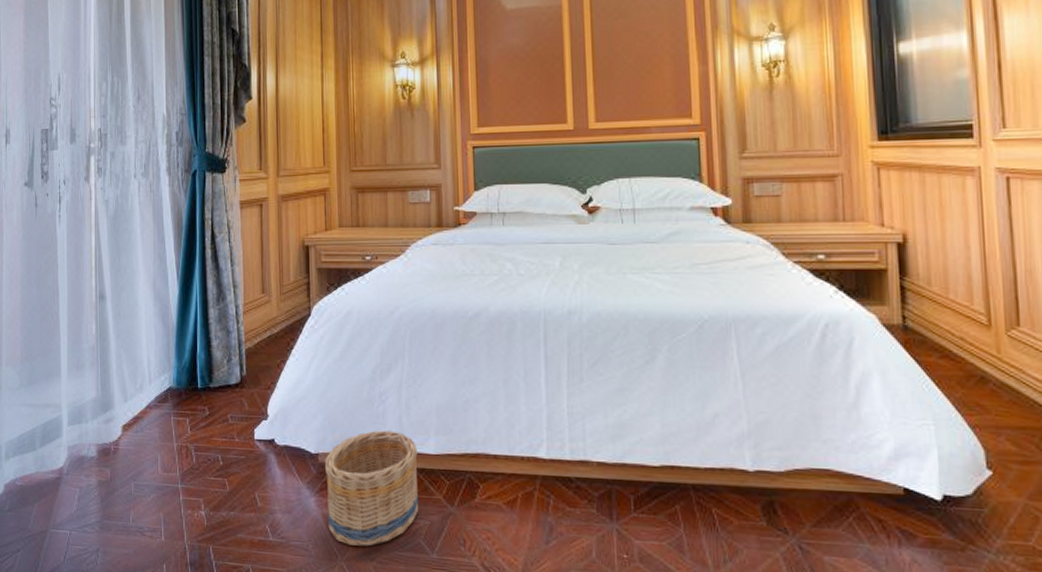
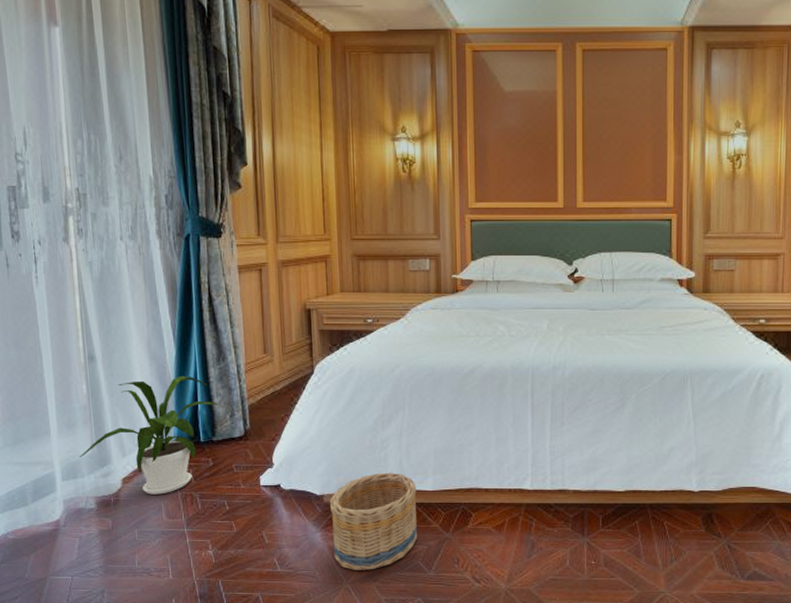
house plant: none [85,316,217,445] -> present [79,375,219,495]

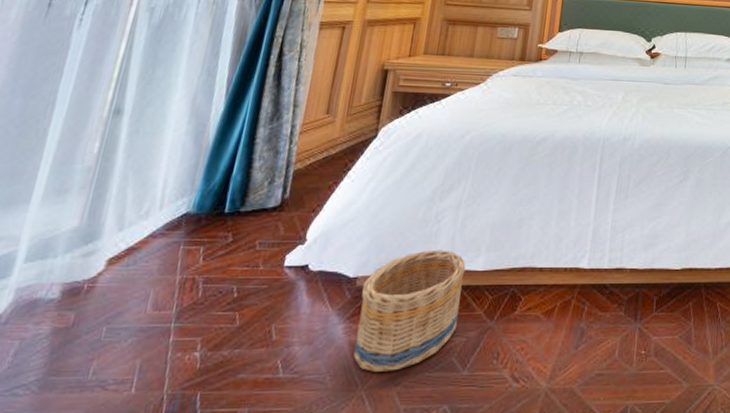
house plant: present [79,375,219,495] -> none [59,135,259,279]

